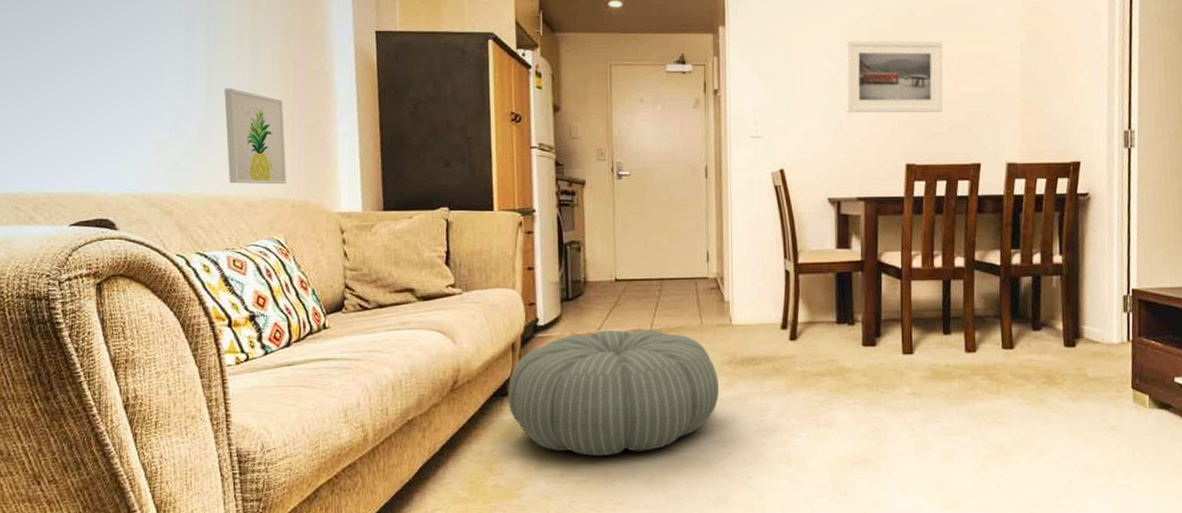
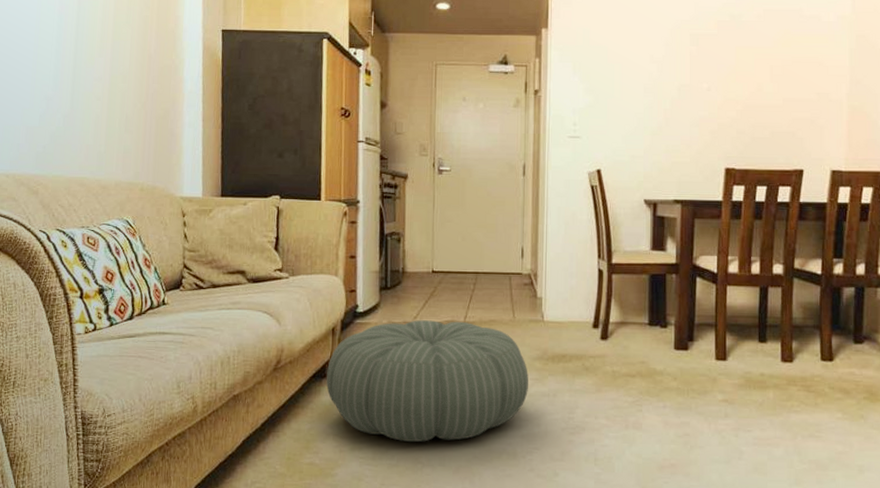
wall art: present [224,88,287,185] -> none [87,80,138,170]
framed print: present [845,41,943,113] -> none [666,44,767,118]

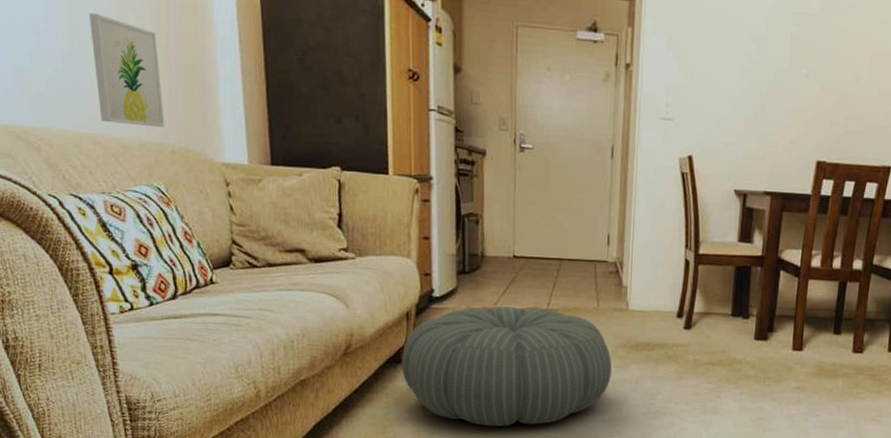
wall art: none [87,80,138,170] -> present [89,13,165,128]

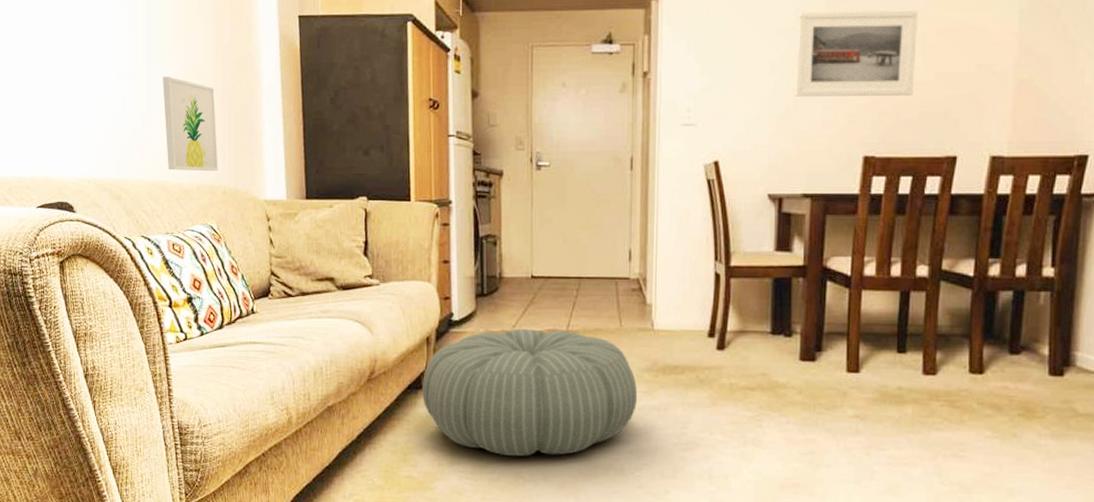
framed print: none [762,22,869,110] -> present [795,10,918,97]

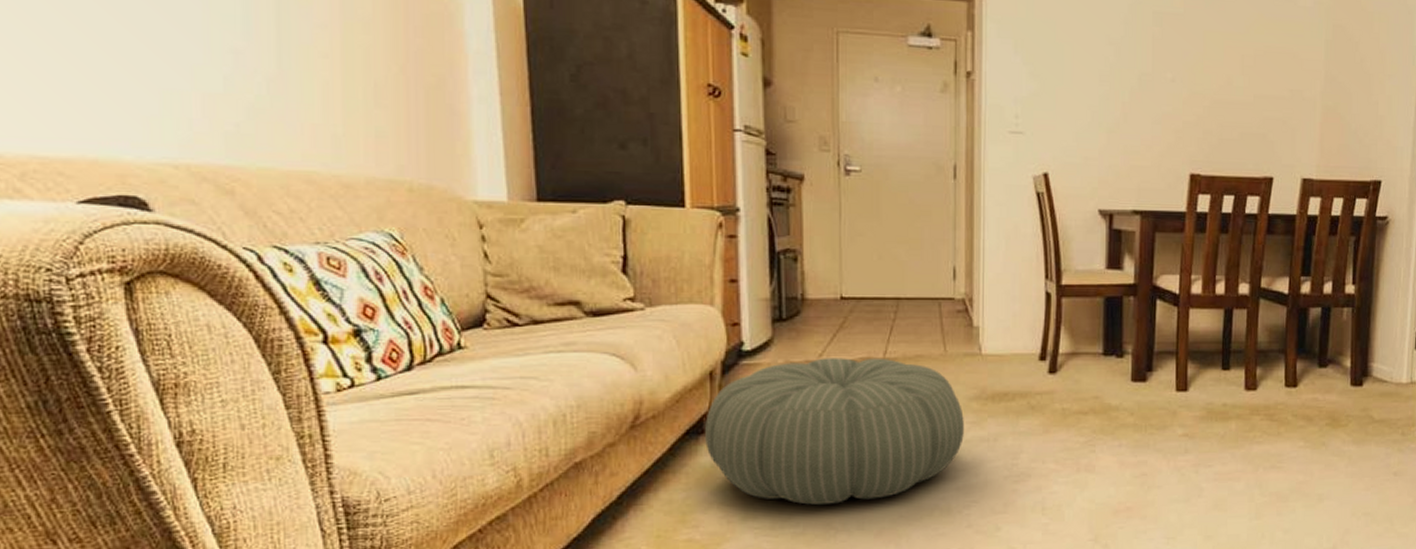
wall art: present [163,76,219,172] -> none [304,27,401,161]
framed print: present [795,10,918,97] -> none [1124,22,1238,116]

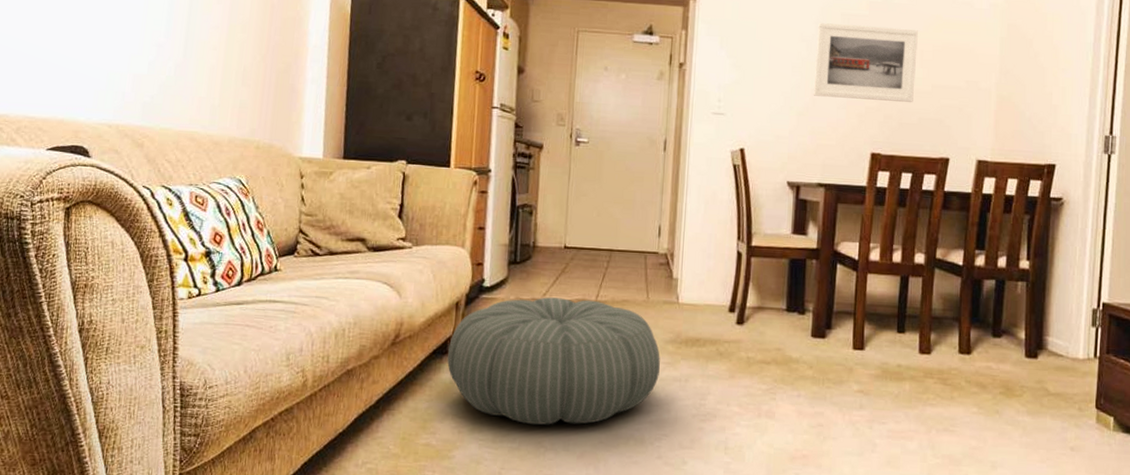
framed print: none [1124,22,1238,116] -> present [813,23,918,103]

